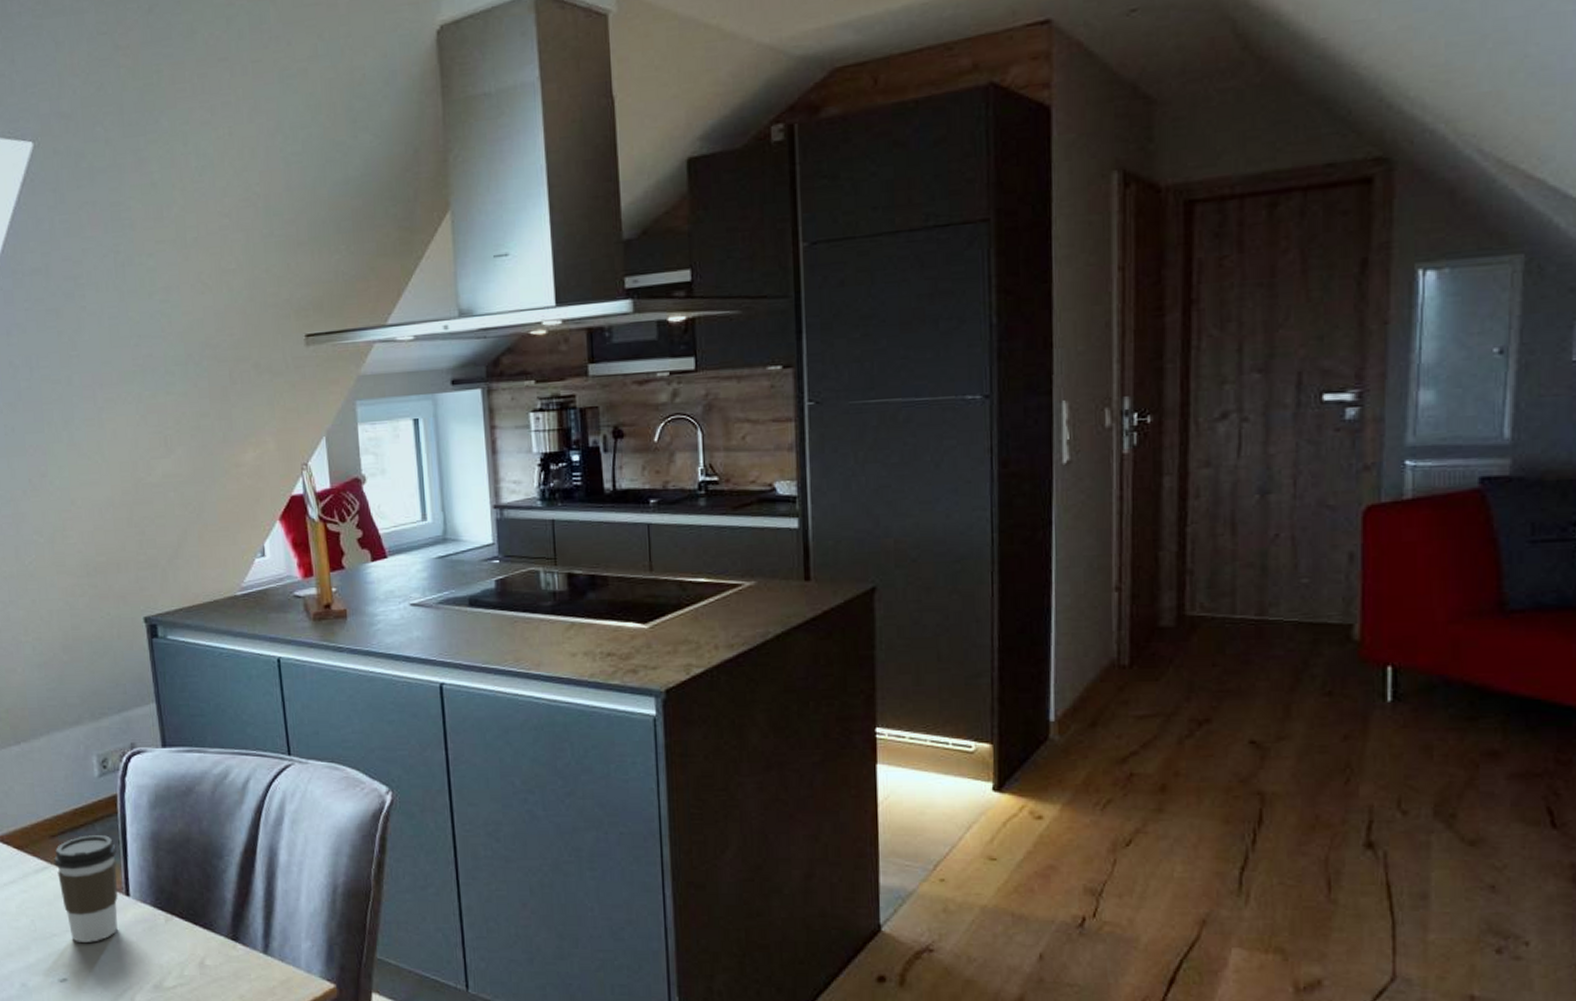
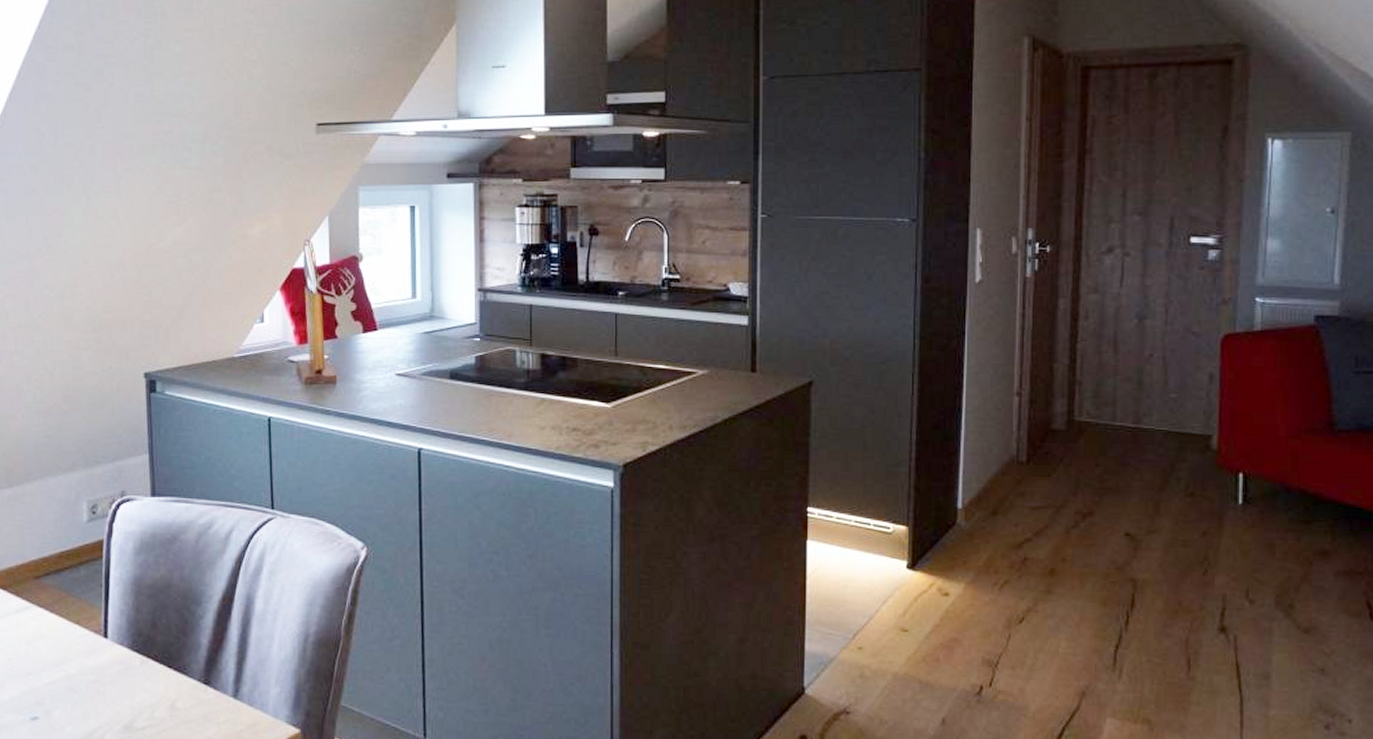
coffee cup: present [54,835,118,942] -> none [36,578,98,682]

